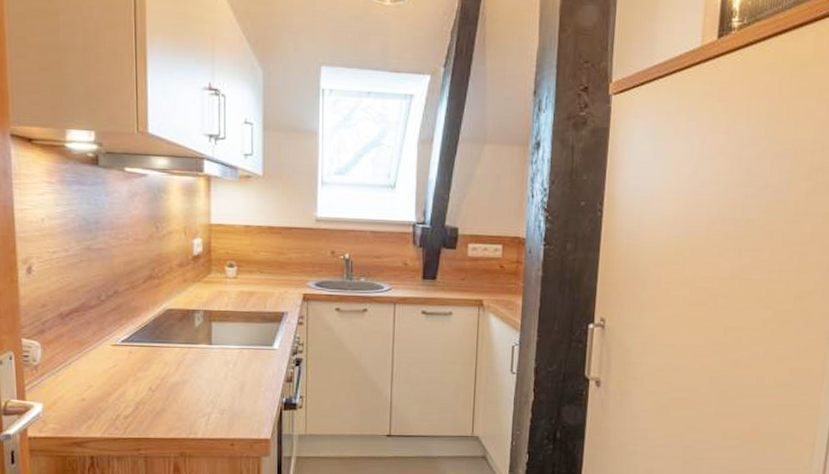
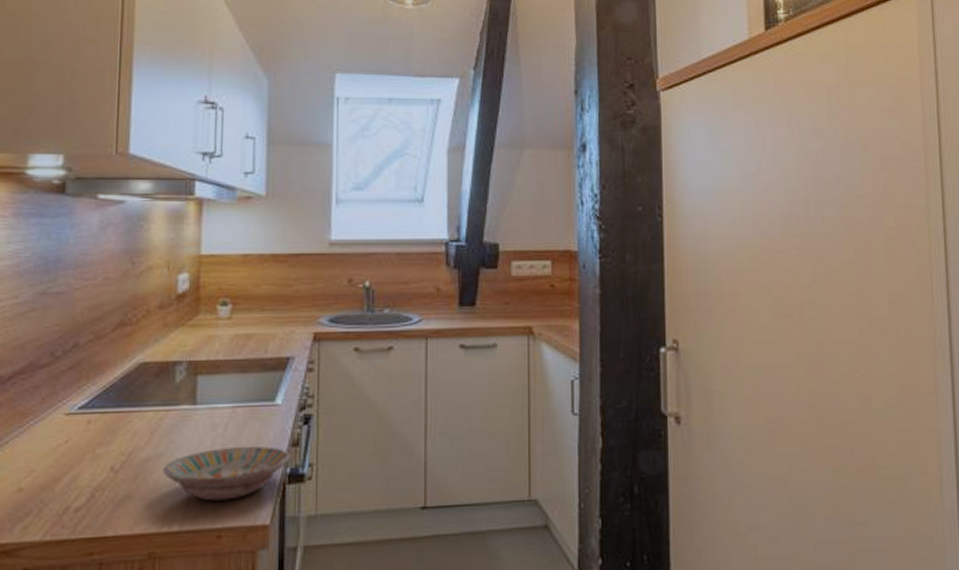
bowl: none [187,379,285,419] -> present [162,445,290,501]

